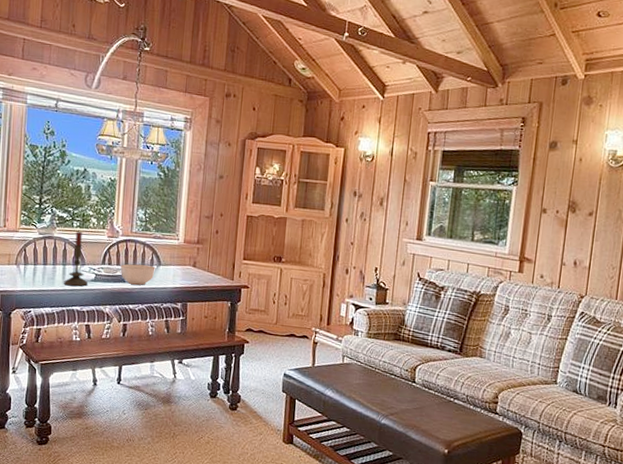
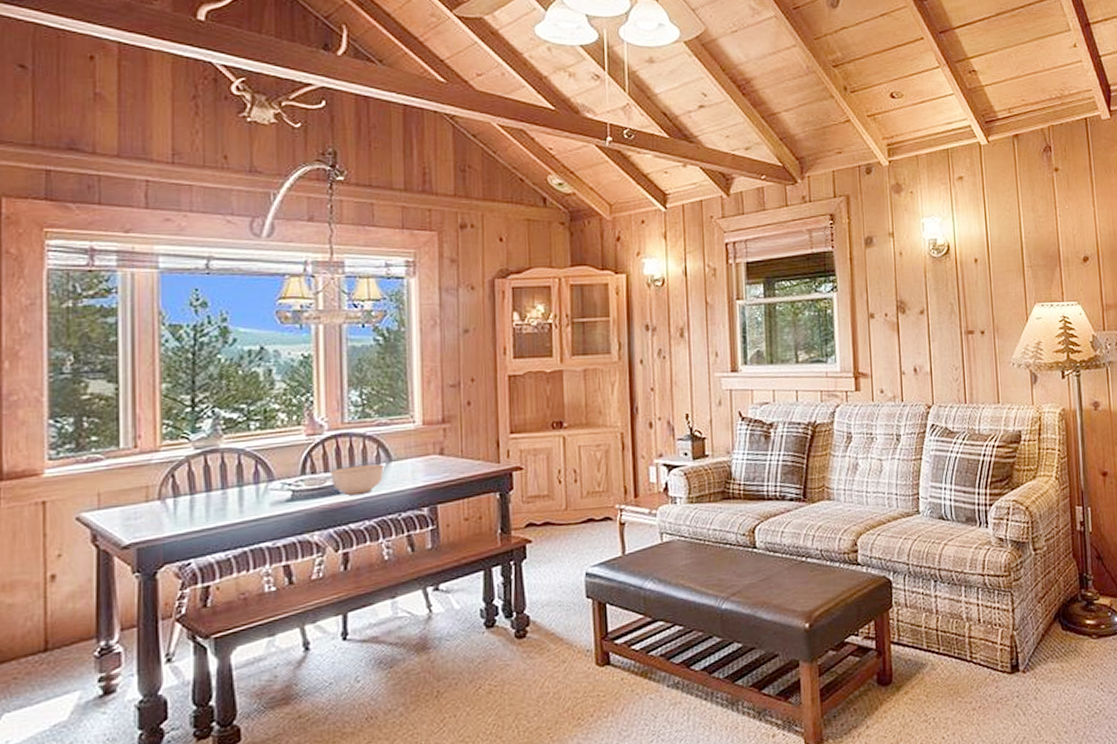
candle: present [64,230,88,287] -> none [242,433,281,515]

